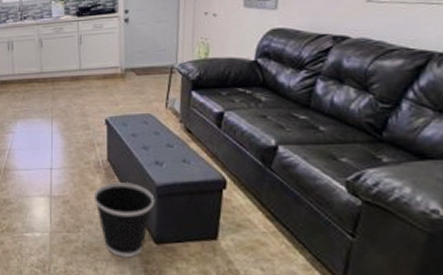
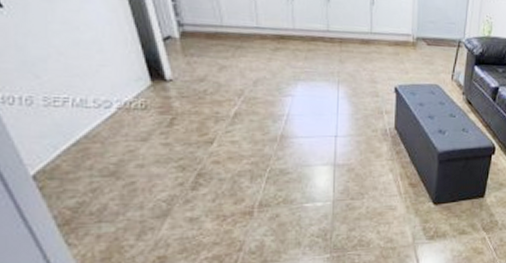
wastebasket: present [93,182,155,258] -> none [379,150,436,219]

